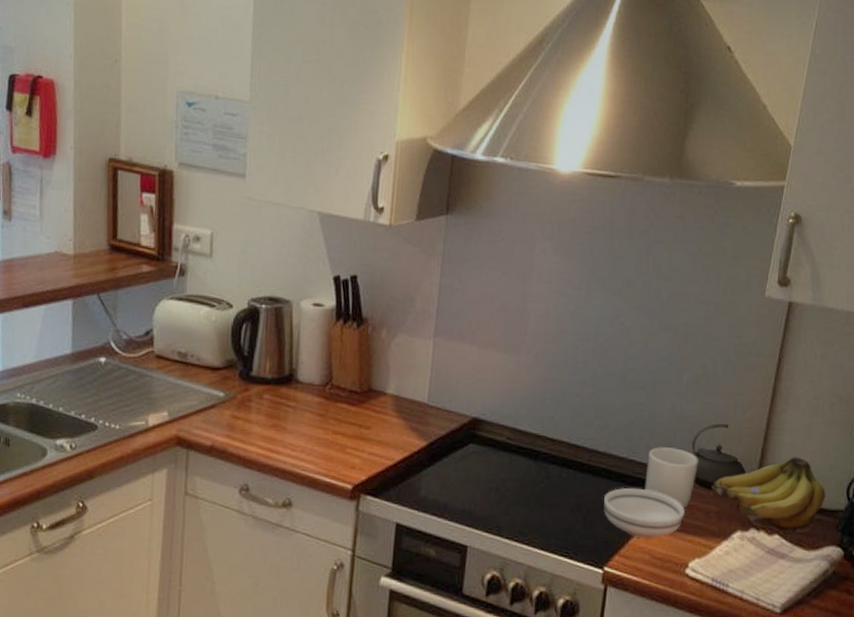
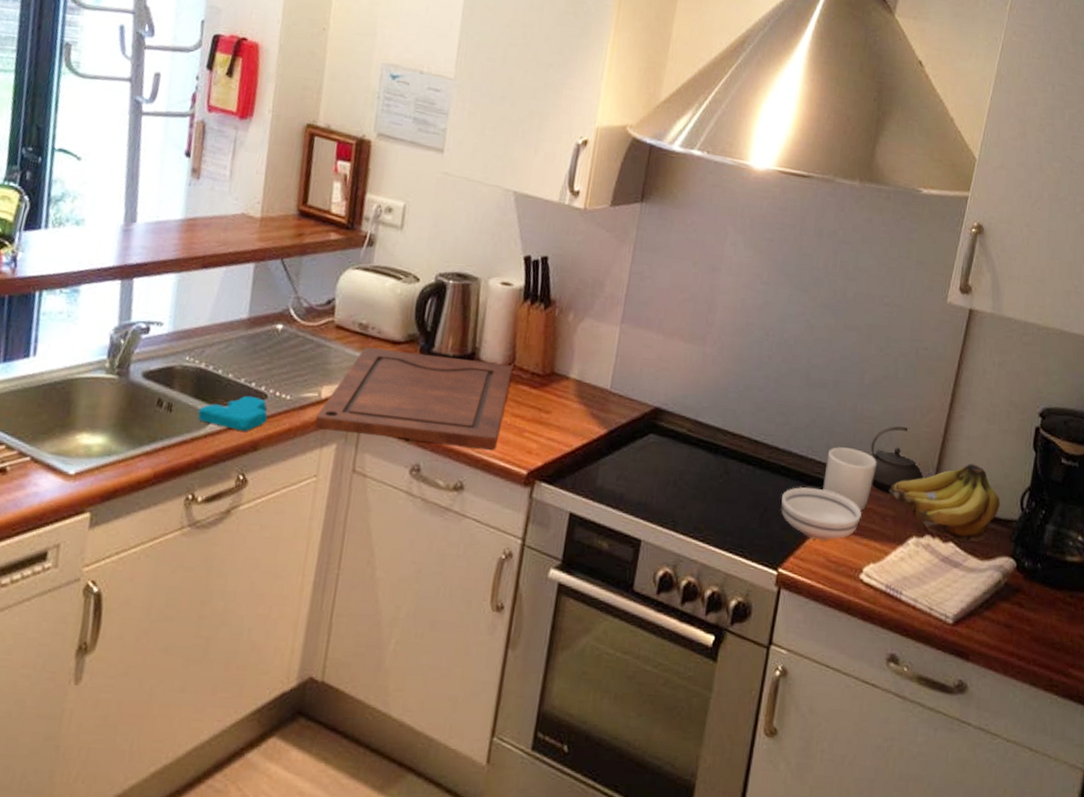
sponge: none [34,427,100,461] -> present [197,395,268,431]
cutting board: none [145,374,330,467] -> present [315,347,513,450]

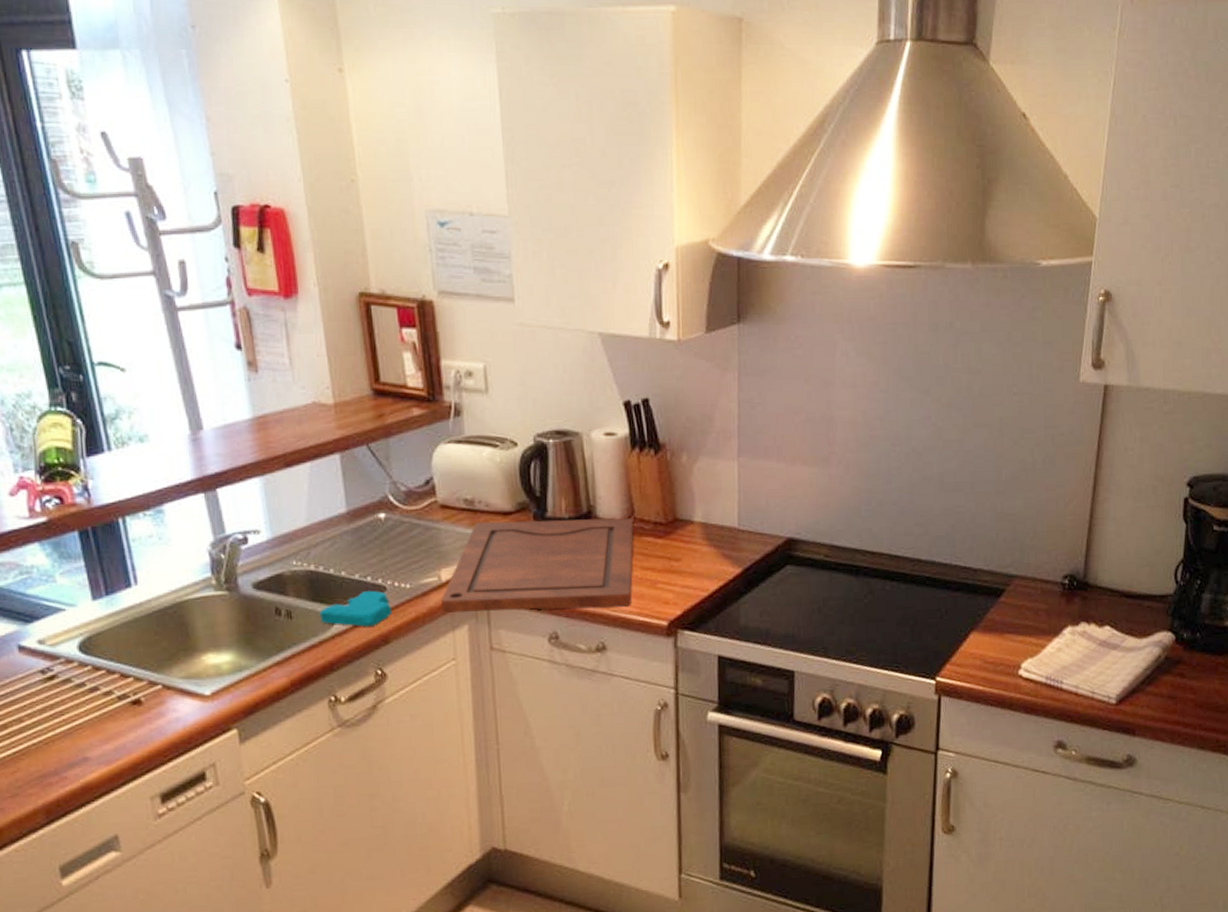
bowl: present [781,486,862,541] -> none [931,593,1014,645]
mug: present [823,447,877,511] -> none [971,548,1024,609]
teapot: present [870,426,929,494] -> none [1015,518,1078,588]
fruit: present [889,464,1000,543] -> none [1039,545,1154,624]

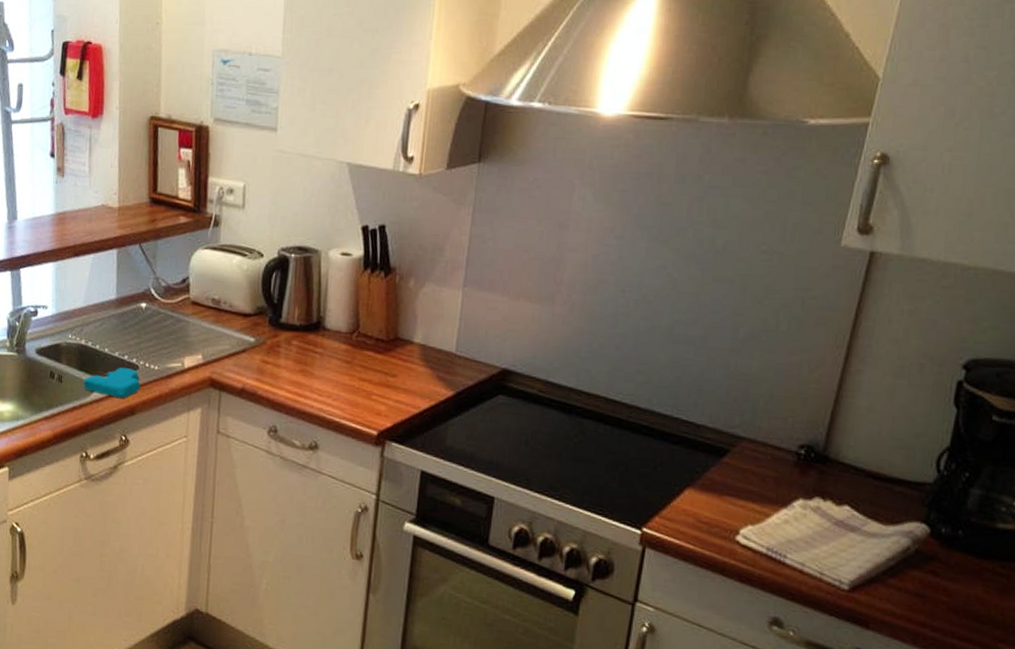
cutting board: present [441,518,634,613] -> none [181,320,357,412]

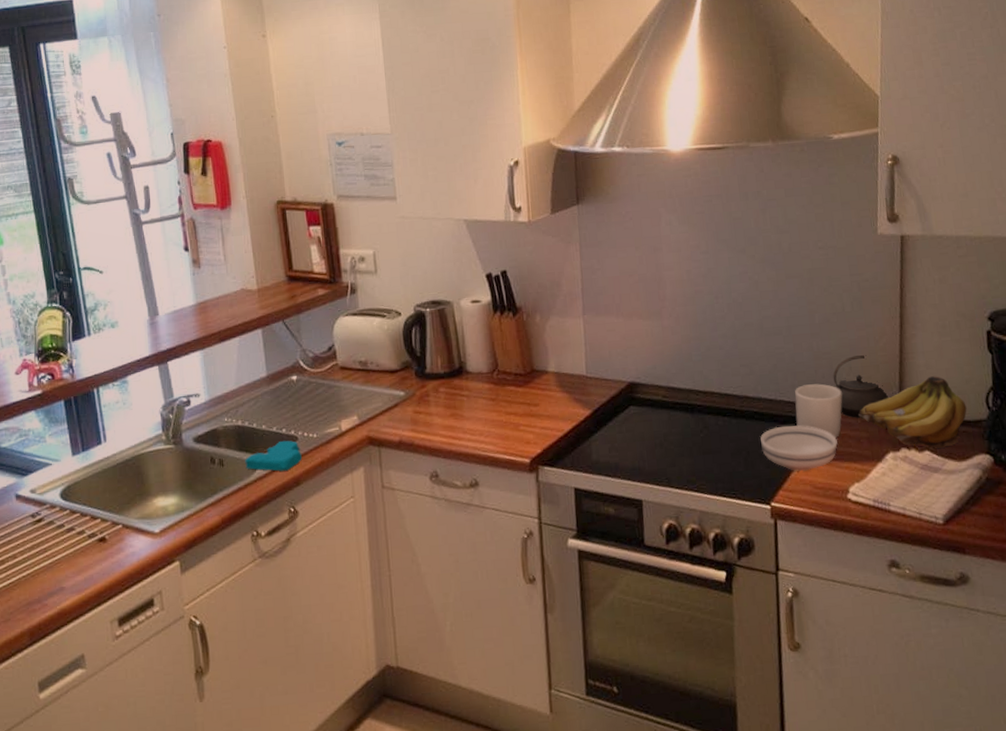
bowl: none [643,446,737,502] -> present [760,425,838,472]
mug: none [691,405,755,471] -> present [794,383,843,438]
teapot: none [747,382,819,454] -> present [833,355,894,418]
fruit: none [770,422,910,507] -> present [858,376,967,448]

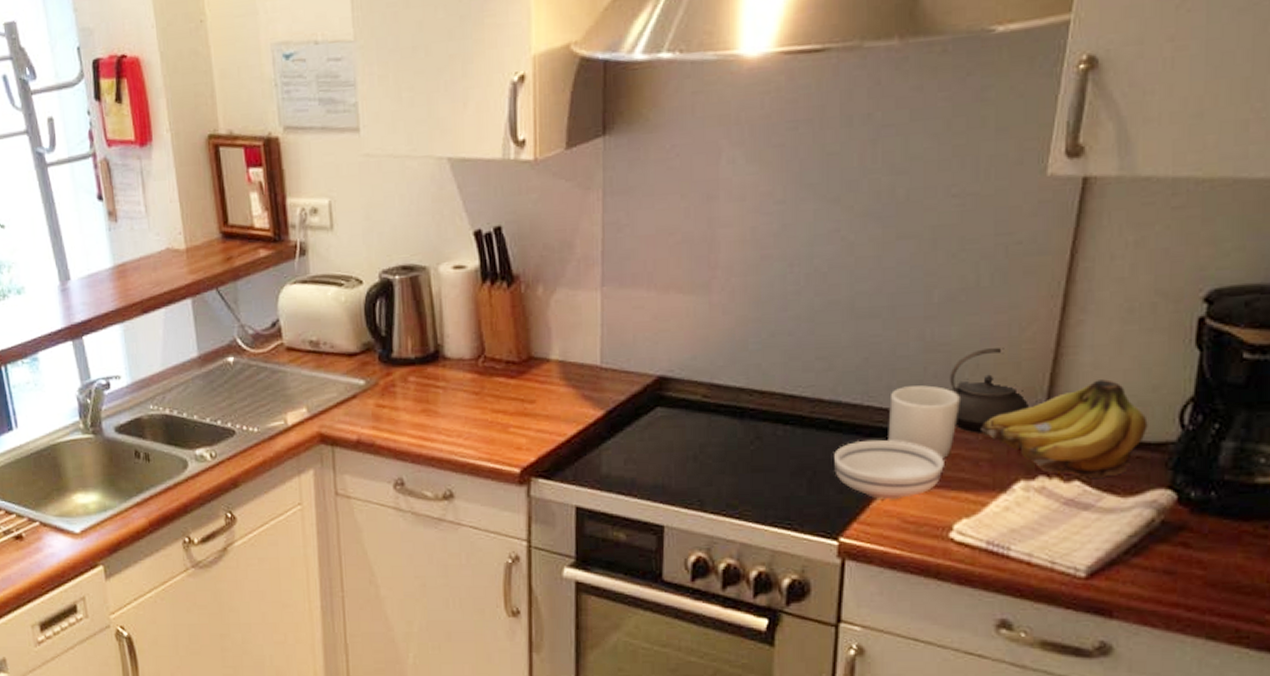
sponge: present [245,440,302,471] -> none [174,434,240,470]

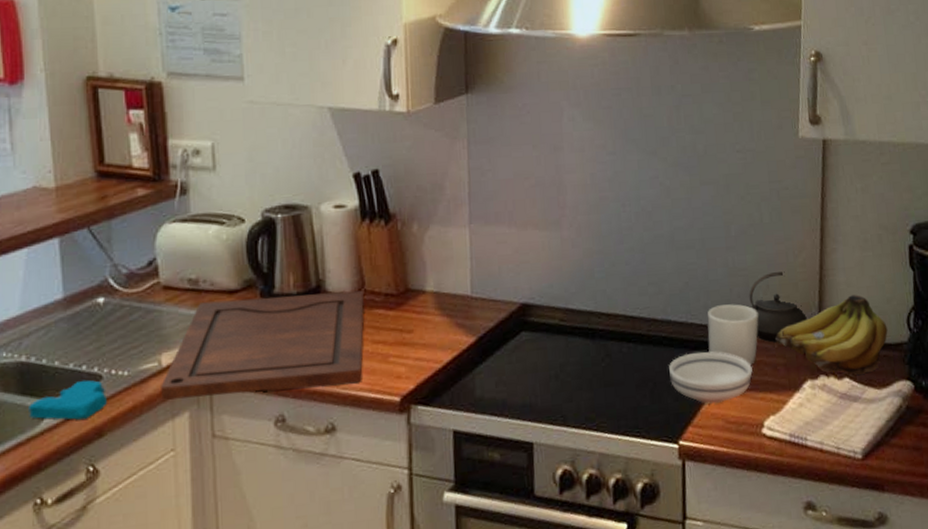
sponge: none [174,434,240,470] -> present [29,380,107,420]
cutting board: none [287,357,484,457] -> present [161,290,364,400]

